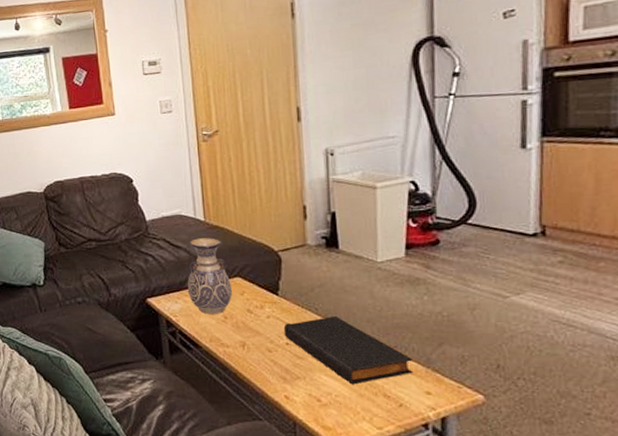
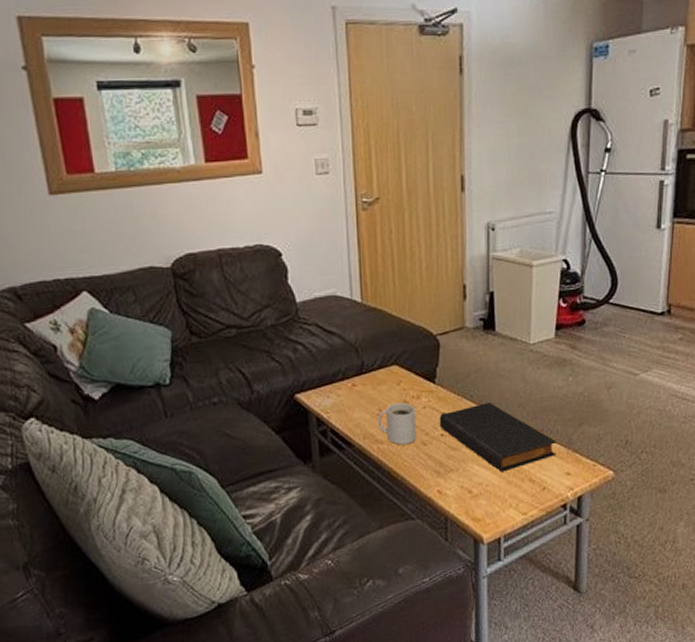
vase: present [187,238,232,315] -> none [340,321,388,409]
mug: none [222,311,261,351] -> present [377,402,416,445]

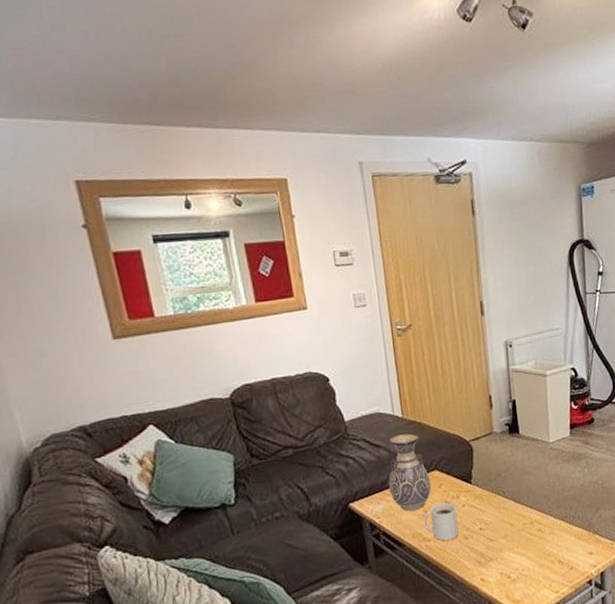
vase: none [340,321,388,409] -> present [388,433,431,512]
book: present [439,401,556,472] -> none [477,496,580,557]

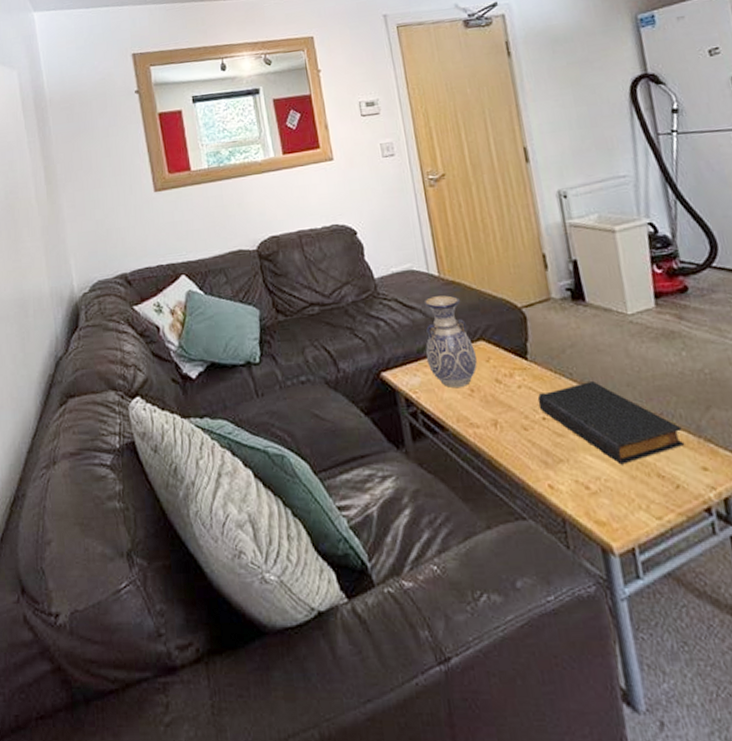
mug: present [423,503,459,541] -> none [469,381,515,430]
book: none [477,496,580,557] -> present [537,380,685,465]

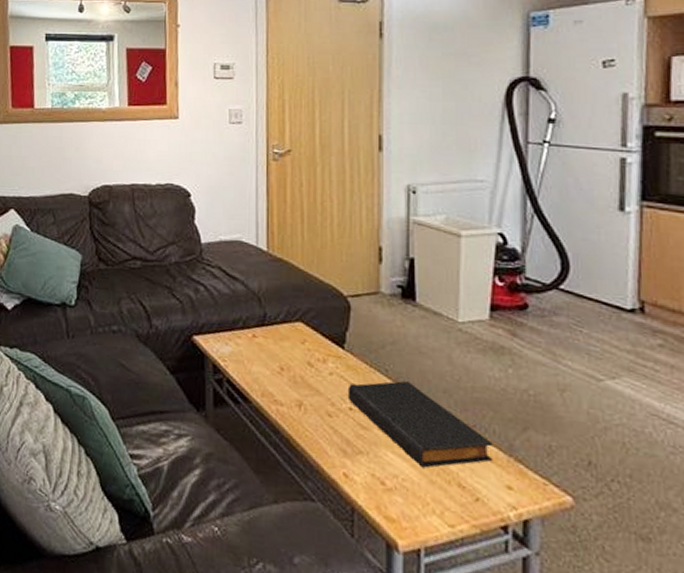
vase: present [424,295,477,389] -> none [240,270,292,365]

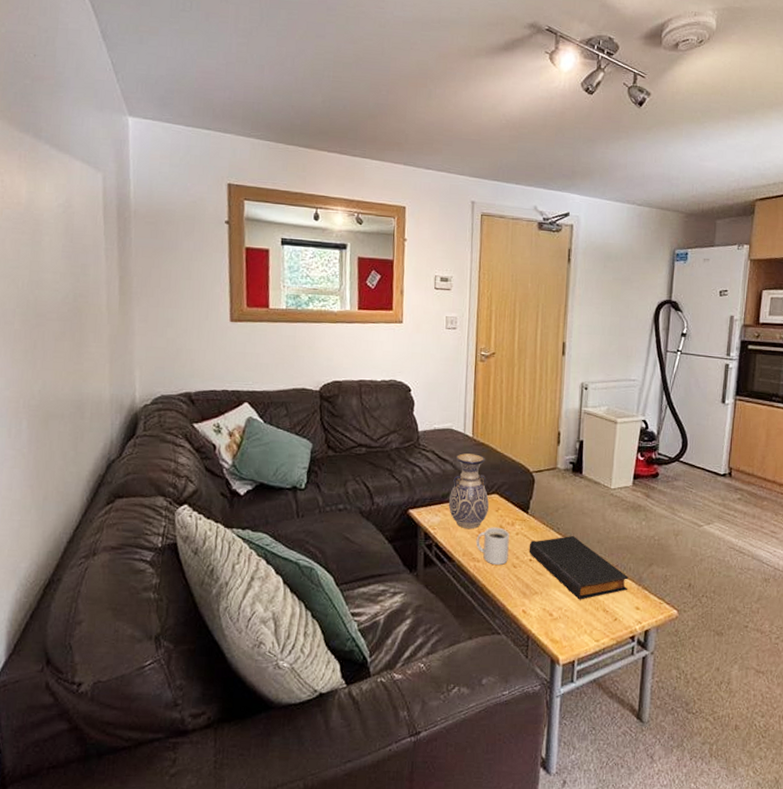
vase: none [240,270,292,365] -> present [448,453,489,530]
mug: none [277,363,321,413] -> present [476,527,509,566]

